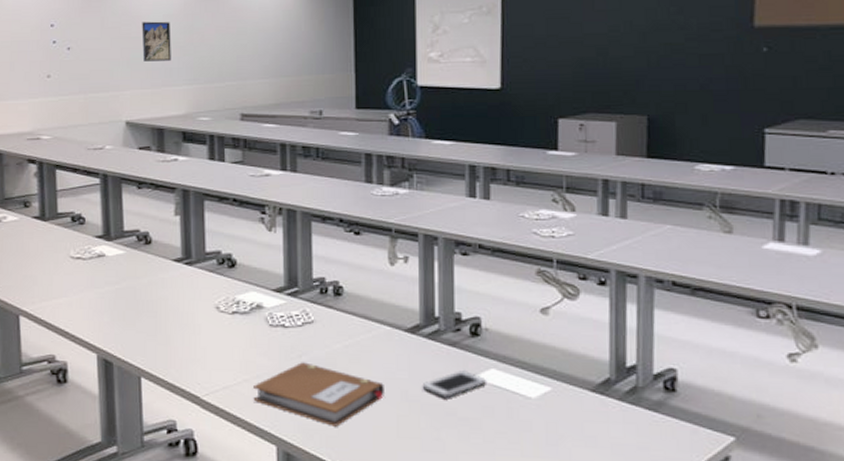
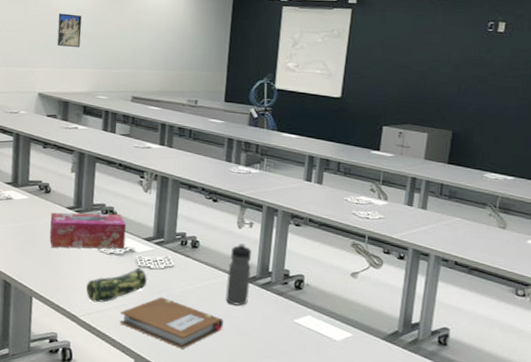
tissue box: none [154,261,250,312] -> present [49,212,127,249]
pencil case: none [206,326,282,377] -> present [85,266,147,303]
water bottle: none [383,284,414,364] -> present [225,243,251,306]
cell phone: present [422,371,486,398] -> none [252,315,303,335]

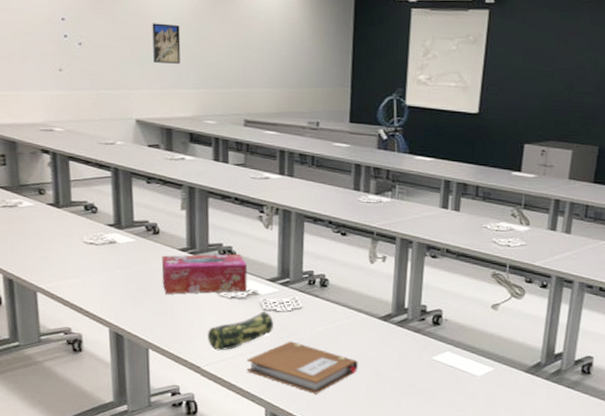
water bottle: present [225,243,251,306] -> none [359,279,386,346]

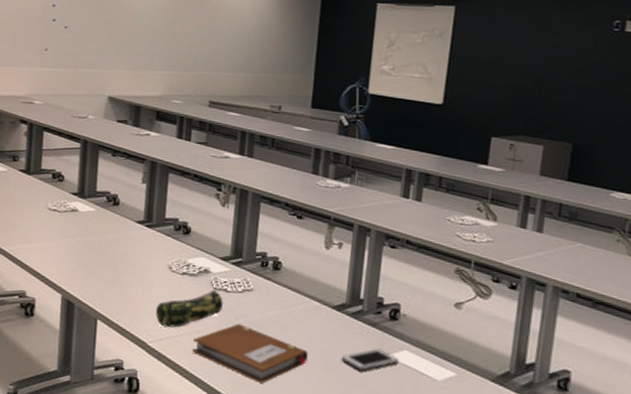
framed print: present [152,23,181,64] -> none [129,11,157,48]
tissue box: present [161,253,248,294] -> none [117,226,202,269]
cell phone: none [389,352,442,374] -> present [341,348,399,371]

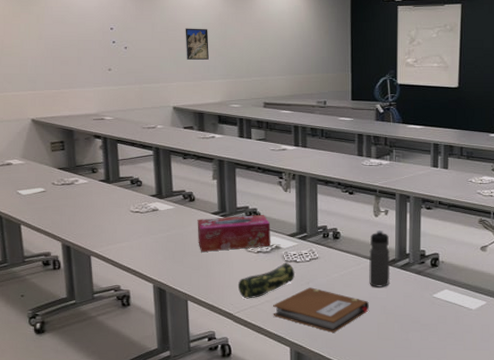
tissue box: none [117,226,202,269] -> present [197,214,271,252]
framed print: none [129,11,157,48] -> present [185,28,209,60]
water bottle: none [310,266,340,337] -> present [369,230,391,287]
cell phone: present [341,348,399,371] -> none [396,291,441,311]

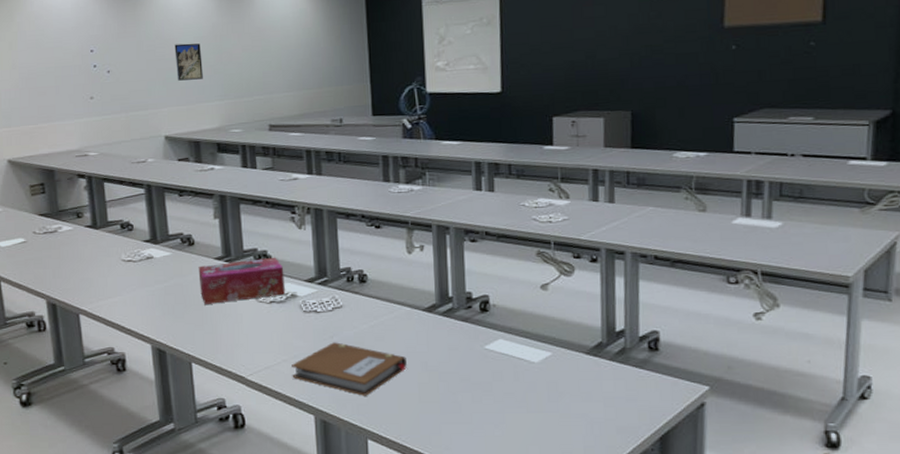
pencil case: present [237,261,295,299] -> none [249,312,315,359]
water bottle: present [369,230,391,287] -> none [403,270,431,339]

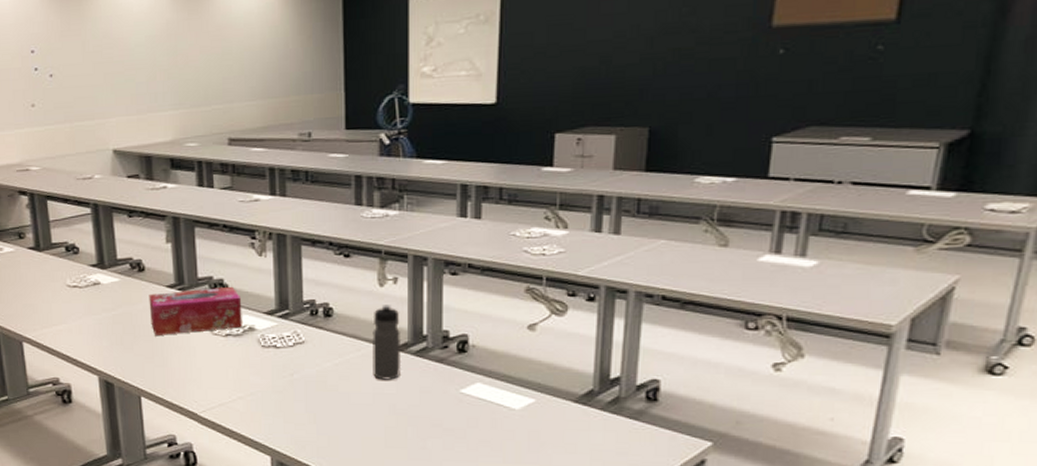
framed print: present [174,43,203,81] -> none [124,43,156,87]
notebook: present [292,342,407,396] -> none [248,380,373,438]
water bottle: none [403,270,431,339] -> present [372,305,402,380]

